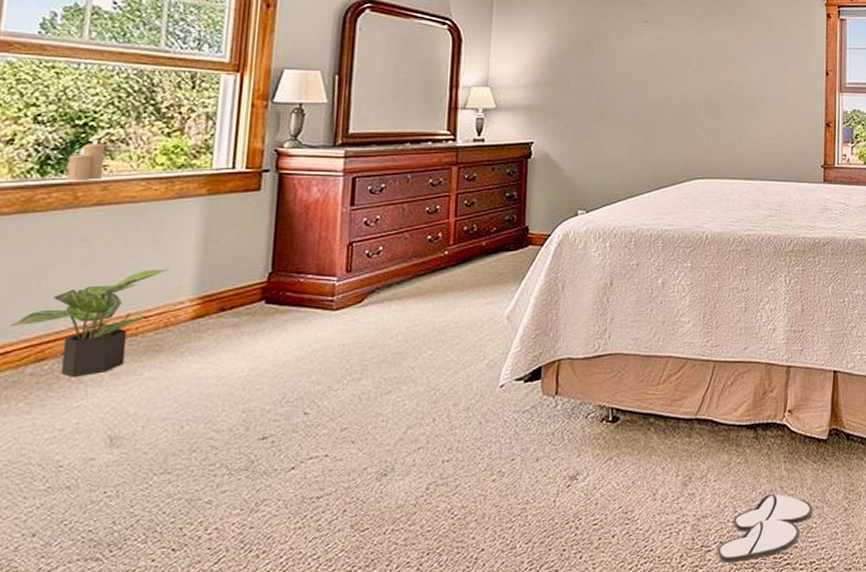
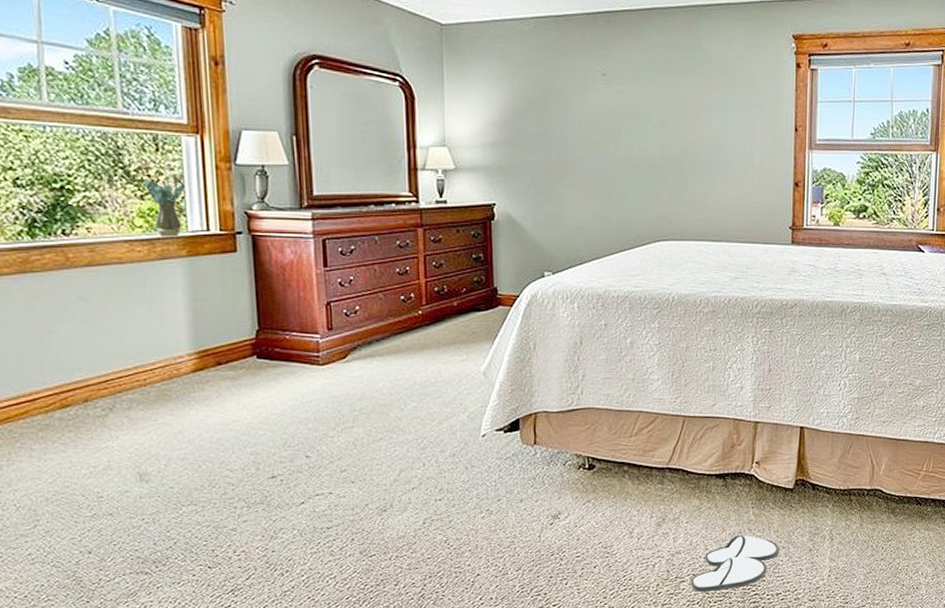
potted plant: present [10,268,169,377] -> none [32,325,164,422]
candle: present [67,138,106,182] -> none [53,201,88,244]
vase: none [171,115,217,175] -> present [142,178,185,237]

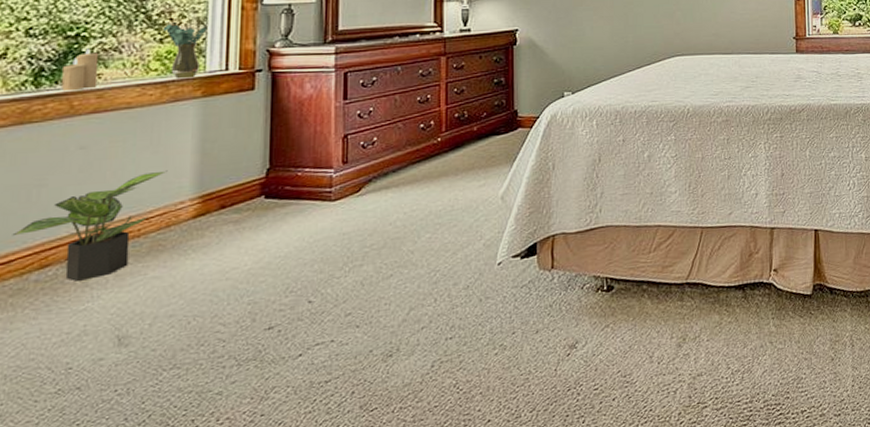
potted plant: none [32,325,164,422] -> present [12,170,168,281]
candle: none [53,201,88,244] -> present [62,48,99,92]
slippers: present [690,534,779,592] -> none [713,348,802,417]

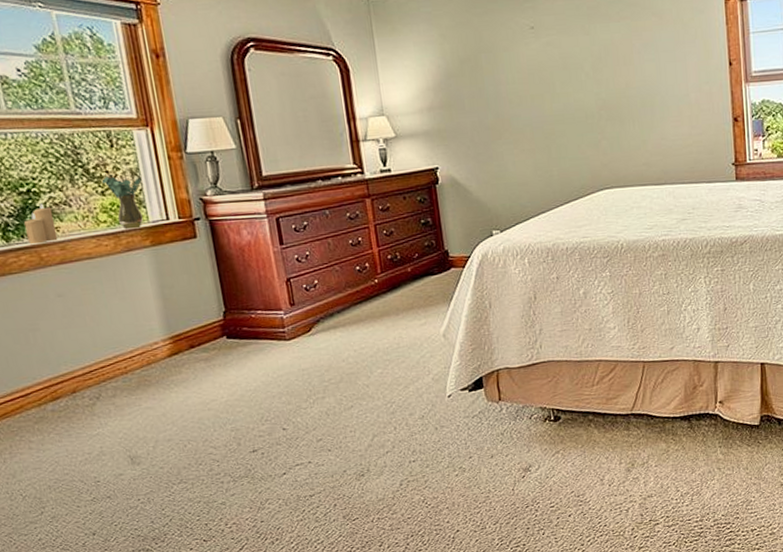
potted plant: present [12,170,168,281] -> none [22,314,137,411]

